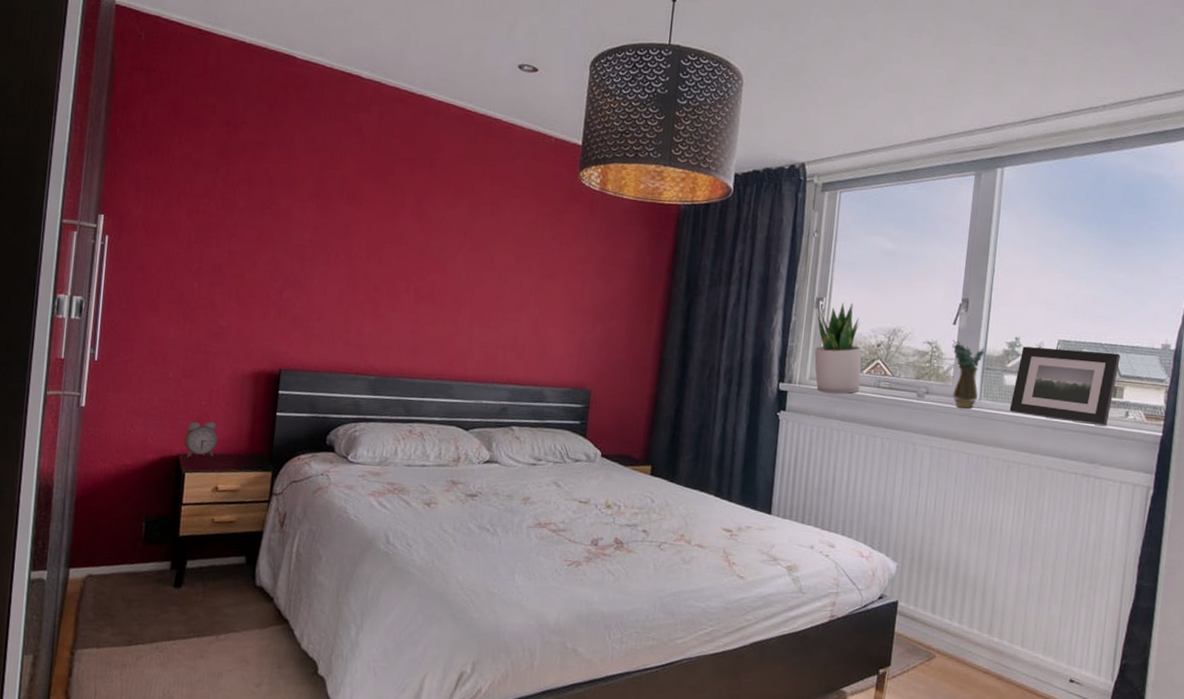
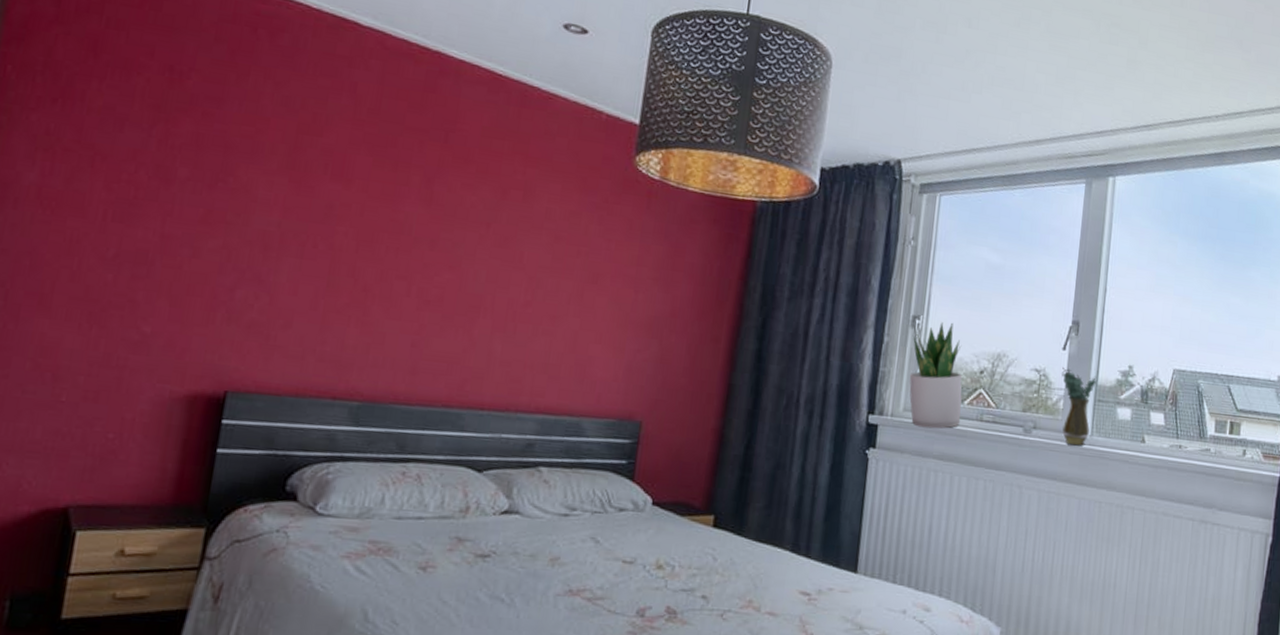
alarm clock: present [184,421,218,458] -> none [77,460,129,511]
picture frame: present [1009,346,1121,427] -> none [1123,376,1237,467]

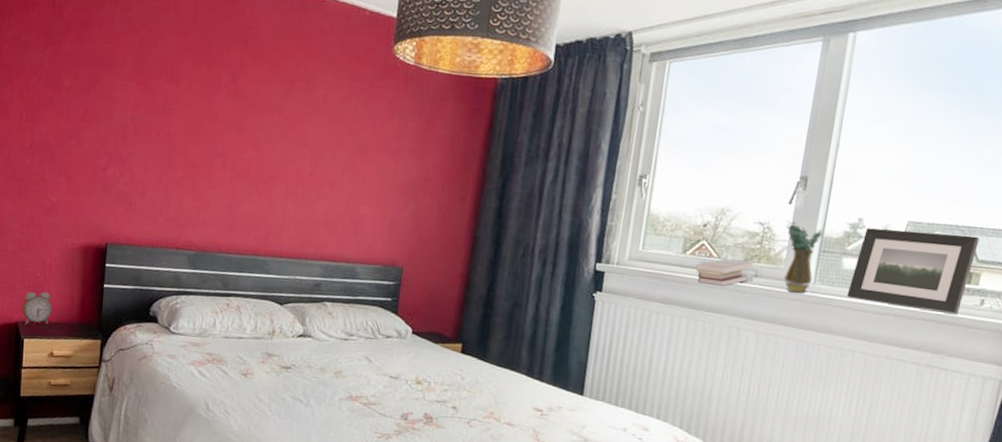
alarm clock: none [77,460,129,511] -> present [22,291,52,325]
planter: present [909,322,962,429] -> none [634,180,687,276]
books: none [974,408,1032,441] -> present [695,258,754,287]
picture frame: none [1123,376,1237,467] -> present [846,228,980,315]

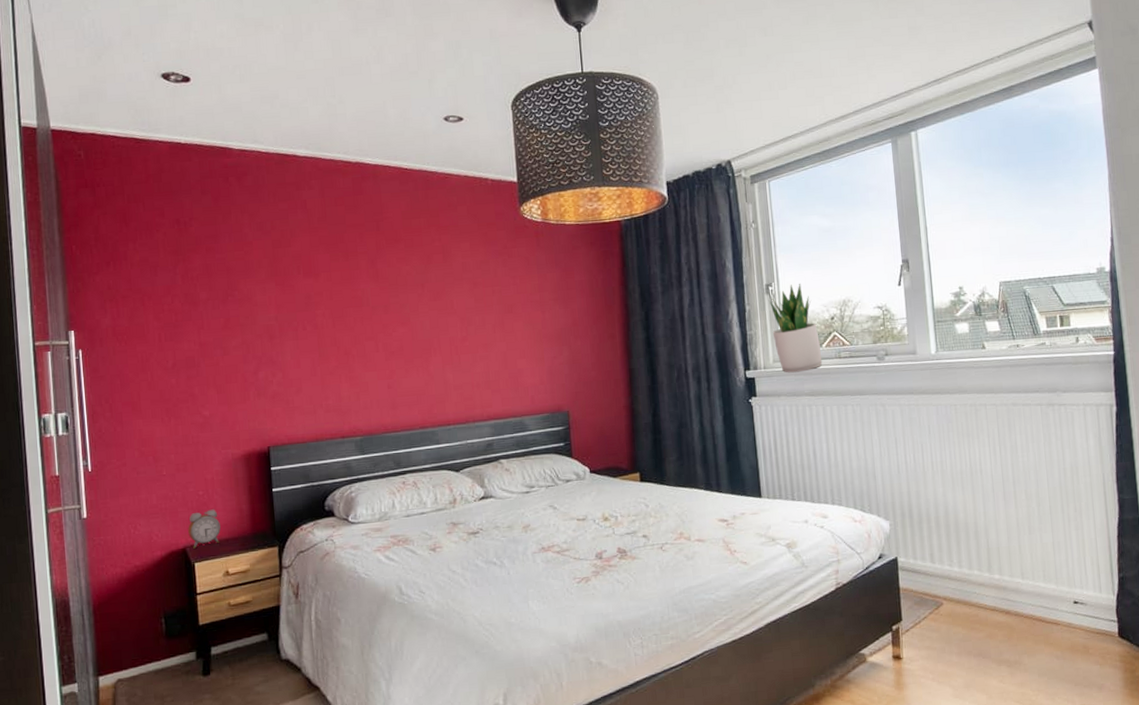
planter: none [634,180,687,276] -> present [768,284,823,373]
books: present [695,258,754,287] -> none [833,342,882,371]
vase: present [784,221,823,293] -> none [901,300,935,363]
picture frame: present [846,228,980,315] -> none [966,284,1061,359]

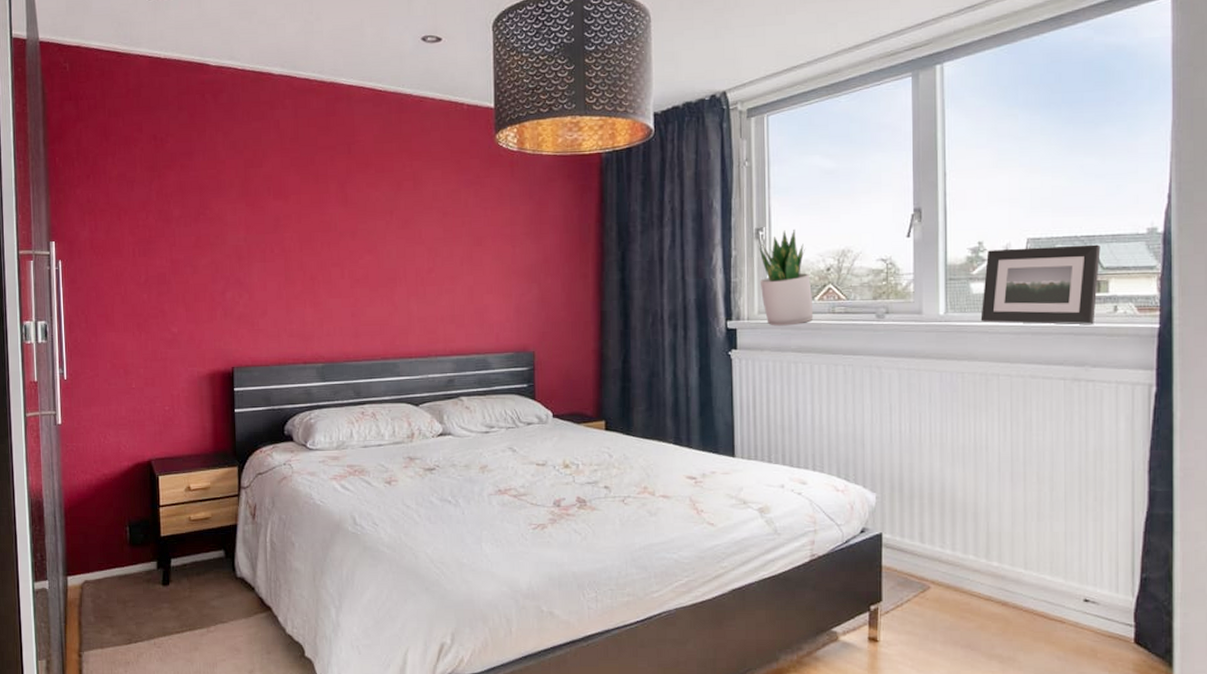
alarm clock: present [188,509,221,549] -> none [154,425,184,462]
picture frame: none [966,284,1061,359] -> present [980,244,1101,325]

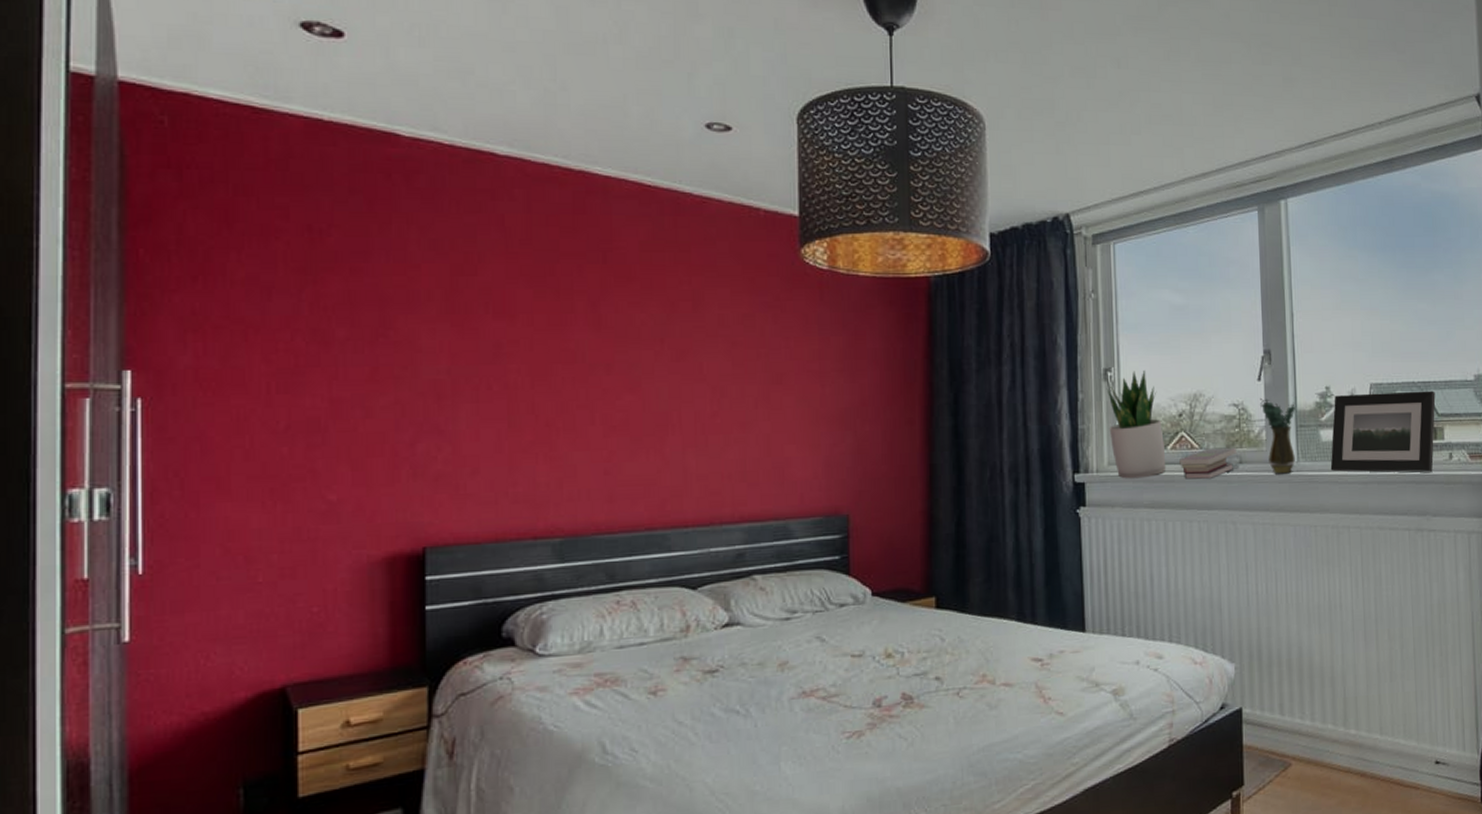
books: none [826,299,883,328] -> present [1179,447,1236,480]
vase: none [909,254,945,324] -> present [1260,398,1296,474]

